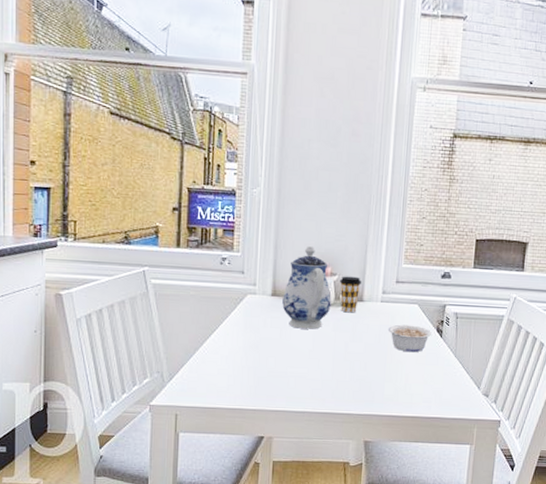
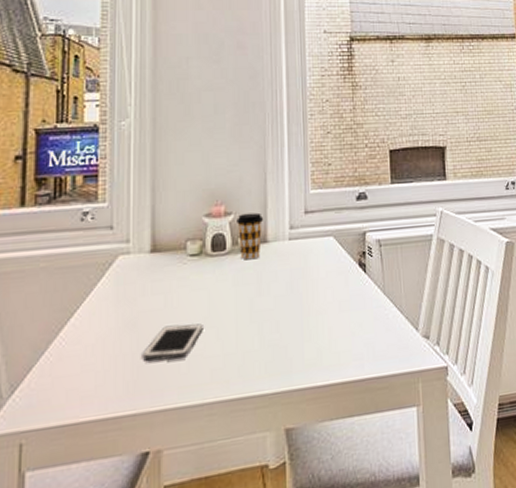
cell phone: none [261,352,308,378] -> present [142,323,203,362]
teapot: present [282,246,332,329] -> none [165,183,228,291]
legume: present [387,324,432,353] -> none [300,262,354,299]

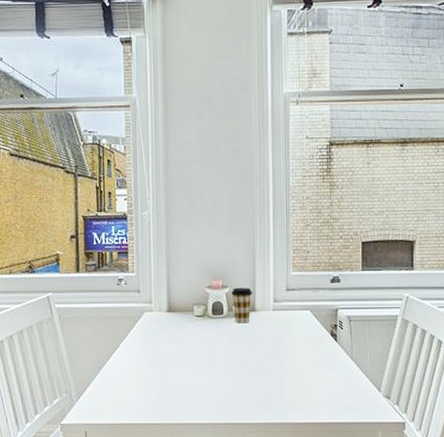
cell phone: present [142,323,203,362] -> none [163,366,207,390]

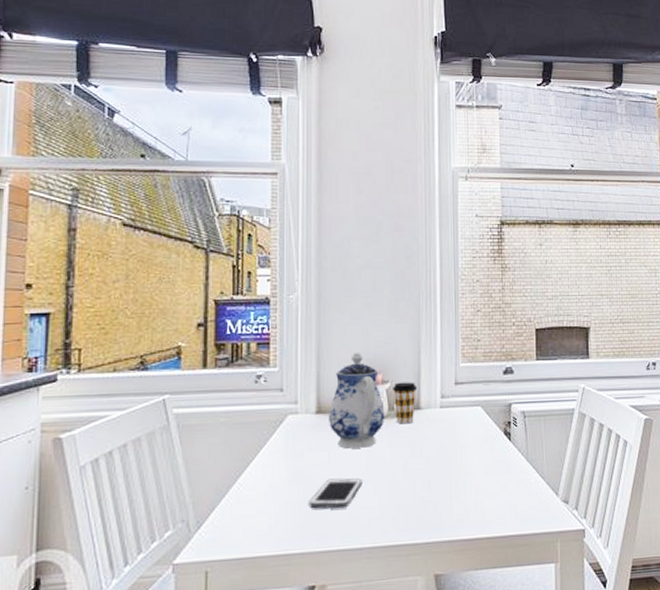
cell phone: none [163,366,207,390] -> present [308,478,362,509]
teapot: none [178,262,225,342] -> present [329,353,385,449]

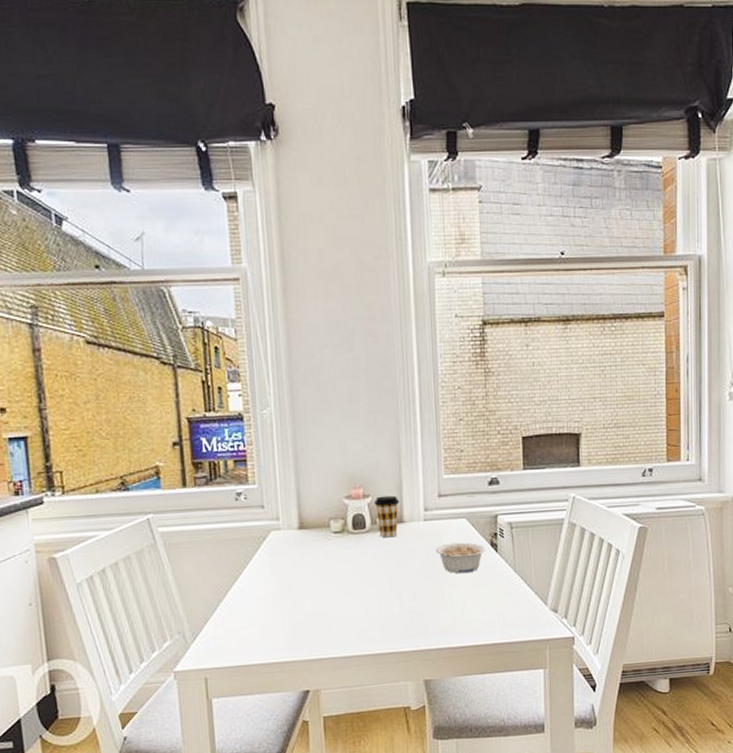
cell phone: present [308,478,362,509] -> none [297,591,349,620]
teapot: present [329,353,385,449] -> none [311,467,368,563]
legume: none [450,430,500,462] -> present [435,542,486,574]

